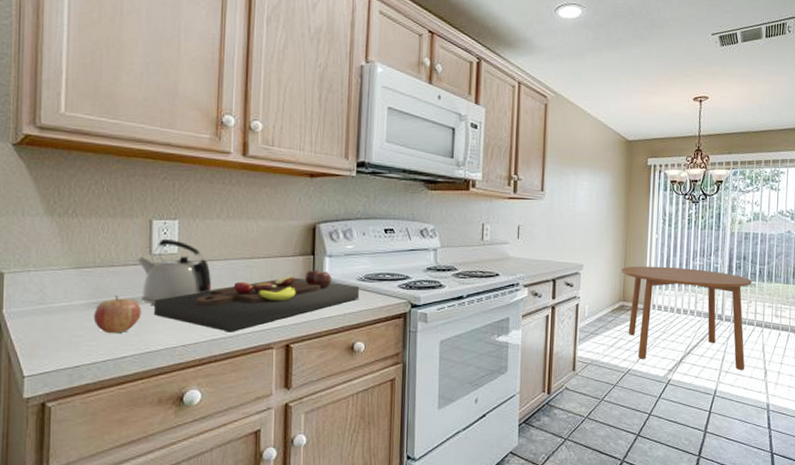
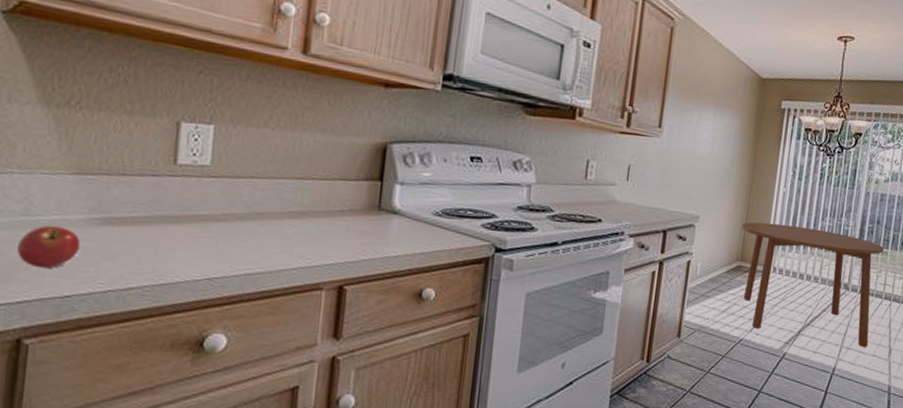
fruit: none [36,310,84,344] -> present [16,225,81,268]
fruit: present [93,295,142,334] -> none [93,211,158,259]
kettle: present [137,238,211,306] -> none [157,146,251,228]
cutting board: present [153,270,360,332] -> none [173,198,435,267]

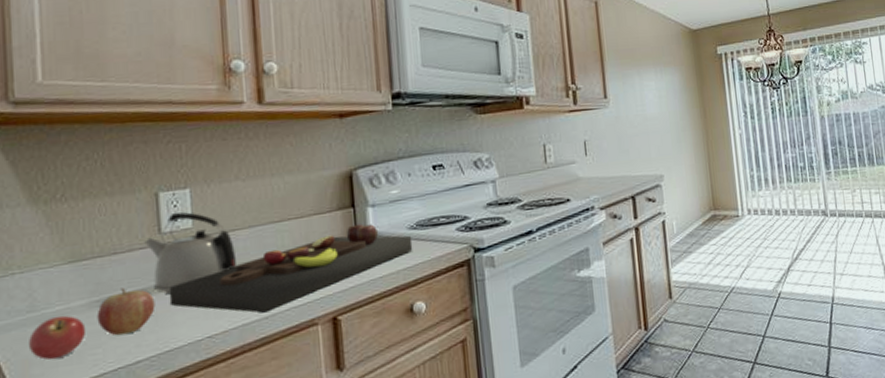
fruit: none [93,211,158,259] -> present [96,287,155,336]
kettle: none [157,146,251,228] -> present [144,212,236,295]
cutting board: none [173,198,435,267] -> present [168,224,413,313]
dining table: present [741,222,884,347] -> none [707,161,861,274]

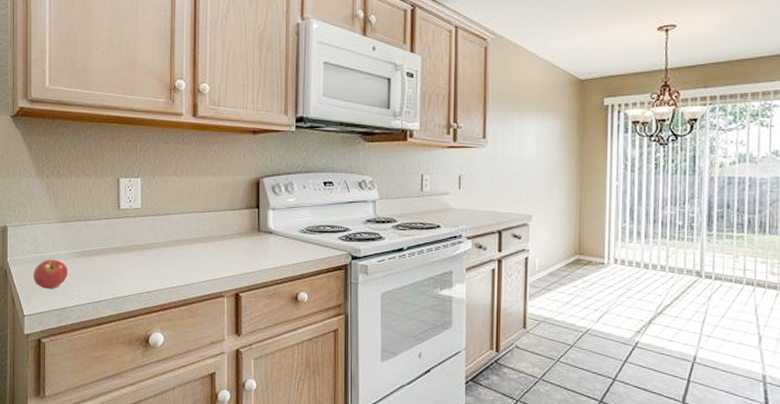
fruit: present [96,287,155,336] -> none [75,246,113,280]
kettle: present [144,212,236,295] -> none [108,194,169,256]
cutting board: present [168,224,413,313] -> none [122,222,302,281]

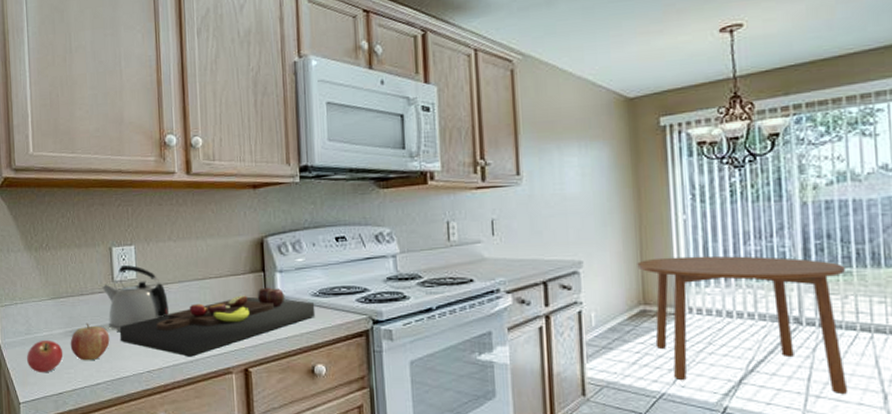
fruit: none [75,246,113,280] -> present [70,323,110,361]
kettle: none [108,194,169,256] -> present [102,264,169,333]
cutting board: none [122,222,302,281] -> present [119,287,316,357]
dining table: none [576,216,738,335] -> present [637,255,849,393]

